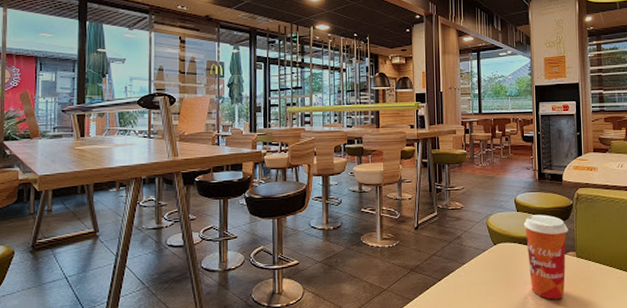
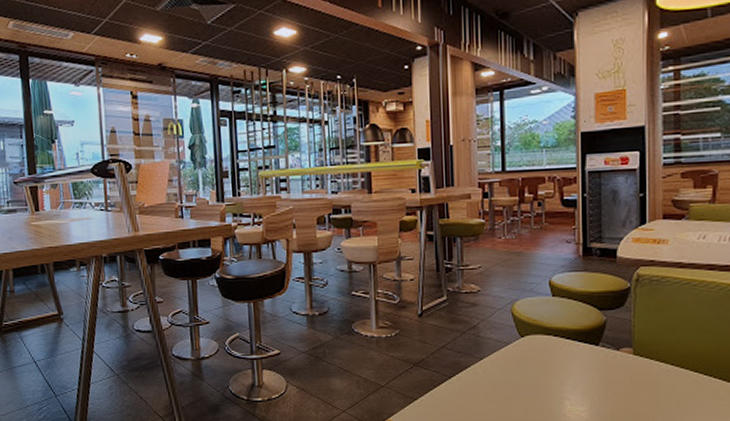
paper cup: present [523,214,569,300] -> none [561,300,623,406]

